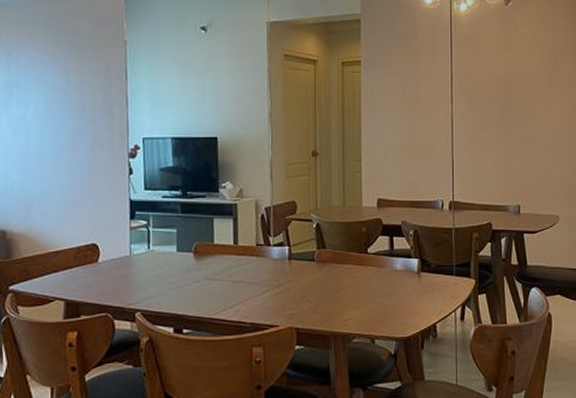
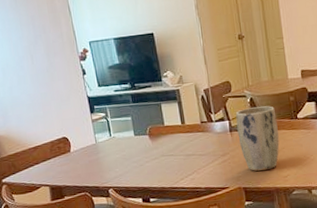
plant pot: none [297,235,344,311] -> present [235,106,280,171]

